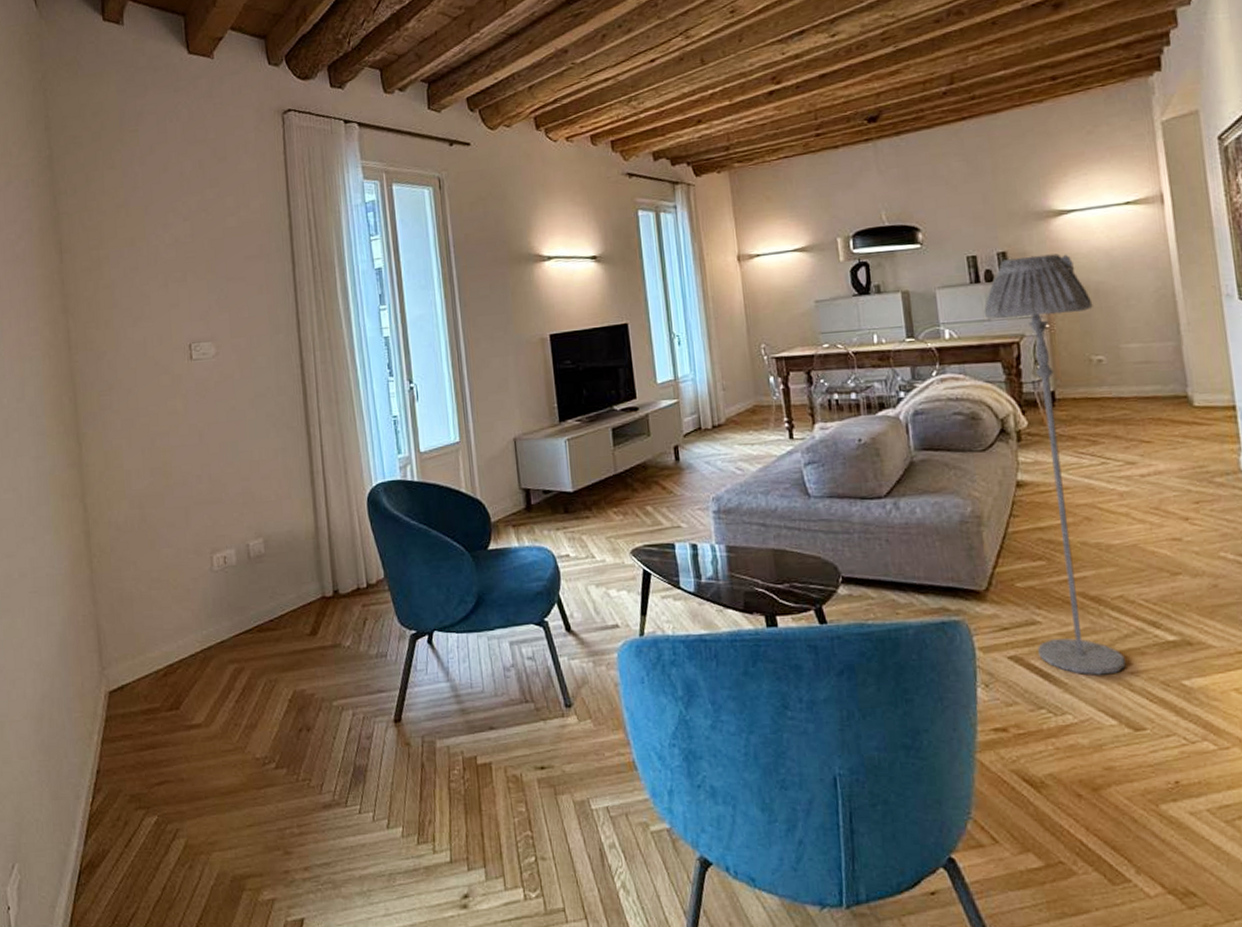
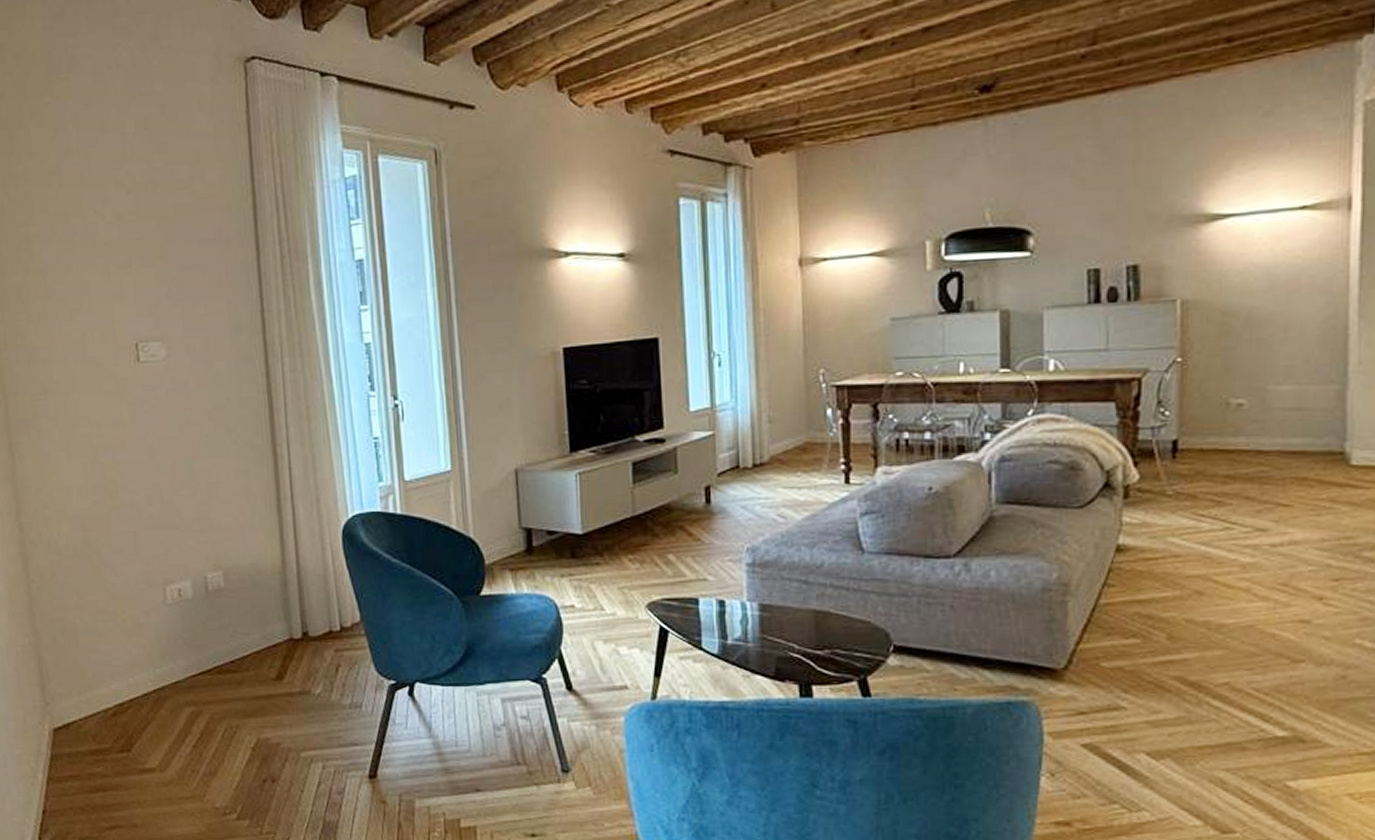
floor lamp: present [984,253,1126,675] -> none [1101,269,1241,770]

